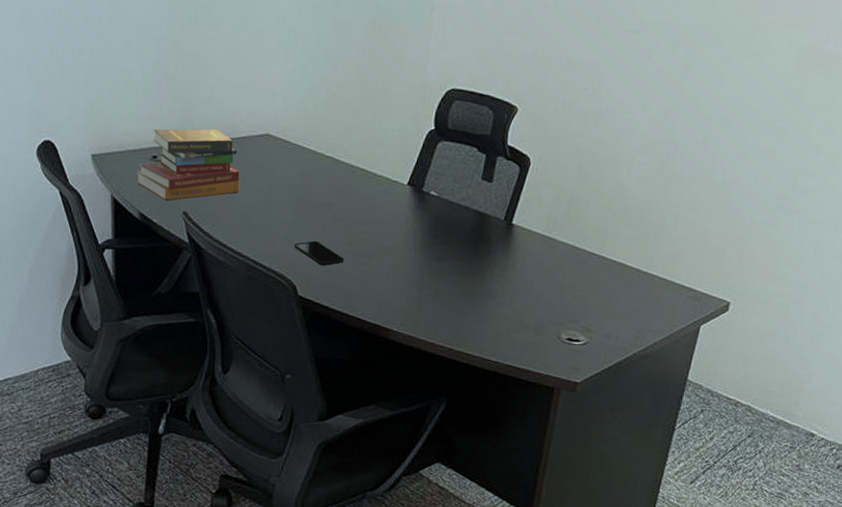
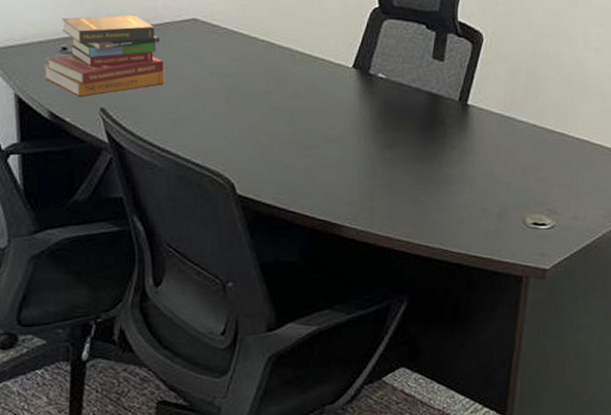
phone: present [294,240,344,265] -> none [229,132,287,159]

